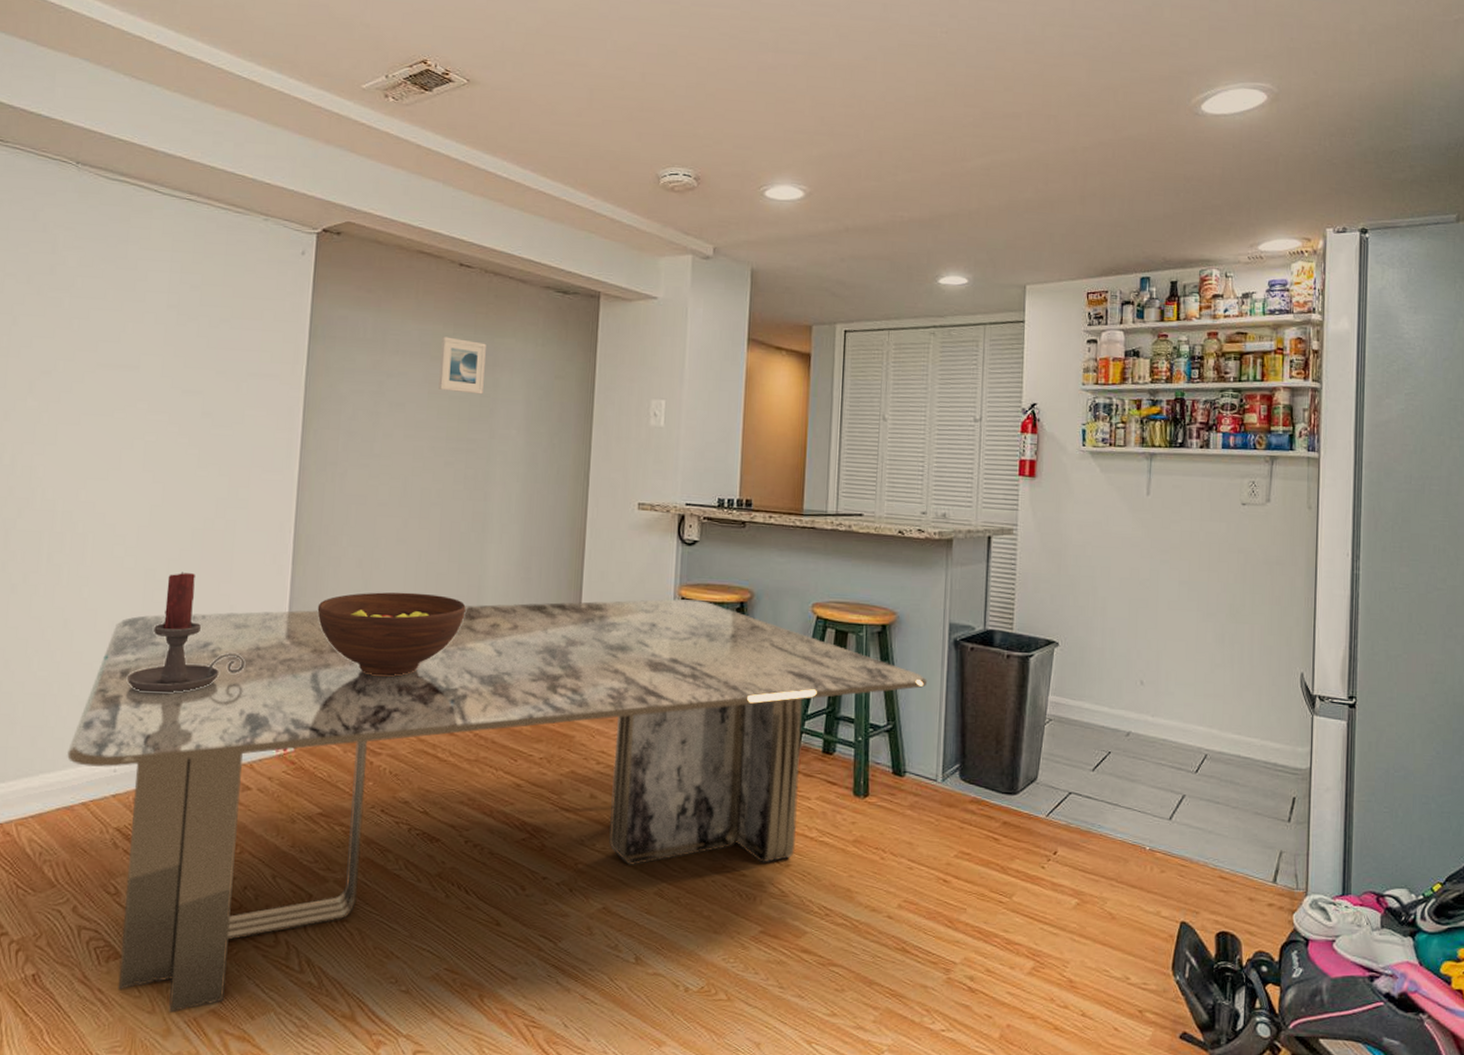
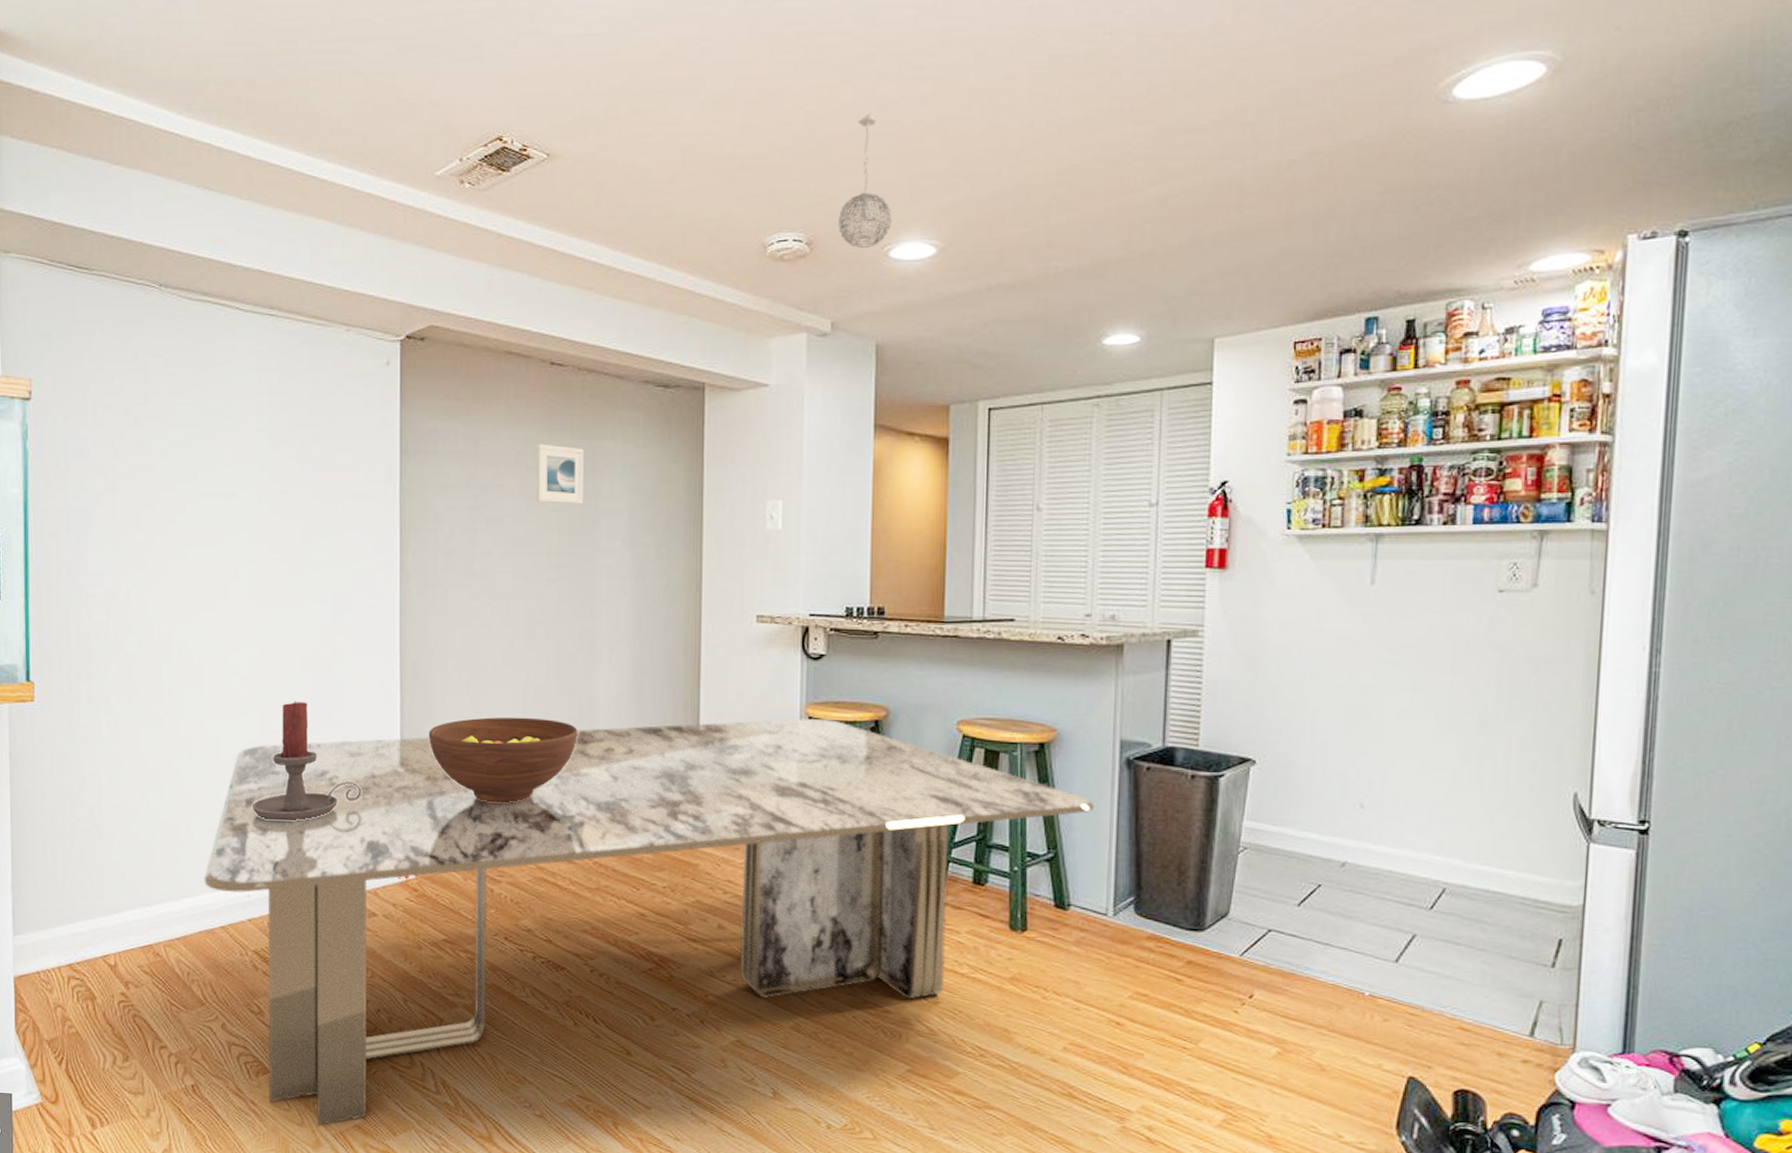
pendant light: none [722,75,768,187] -> present [839,113,892,248]

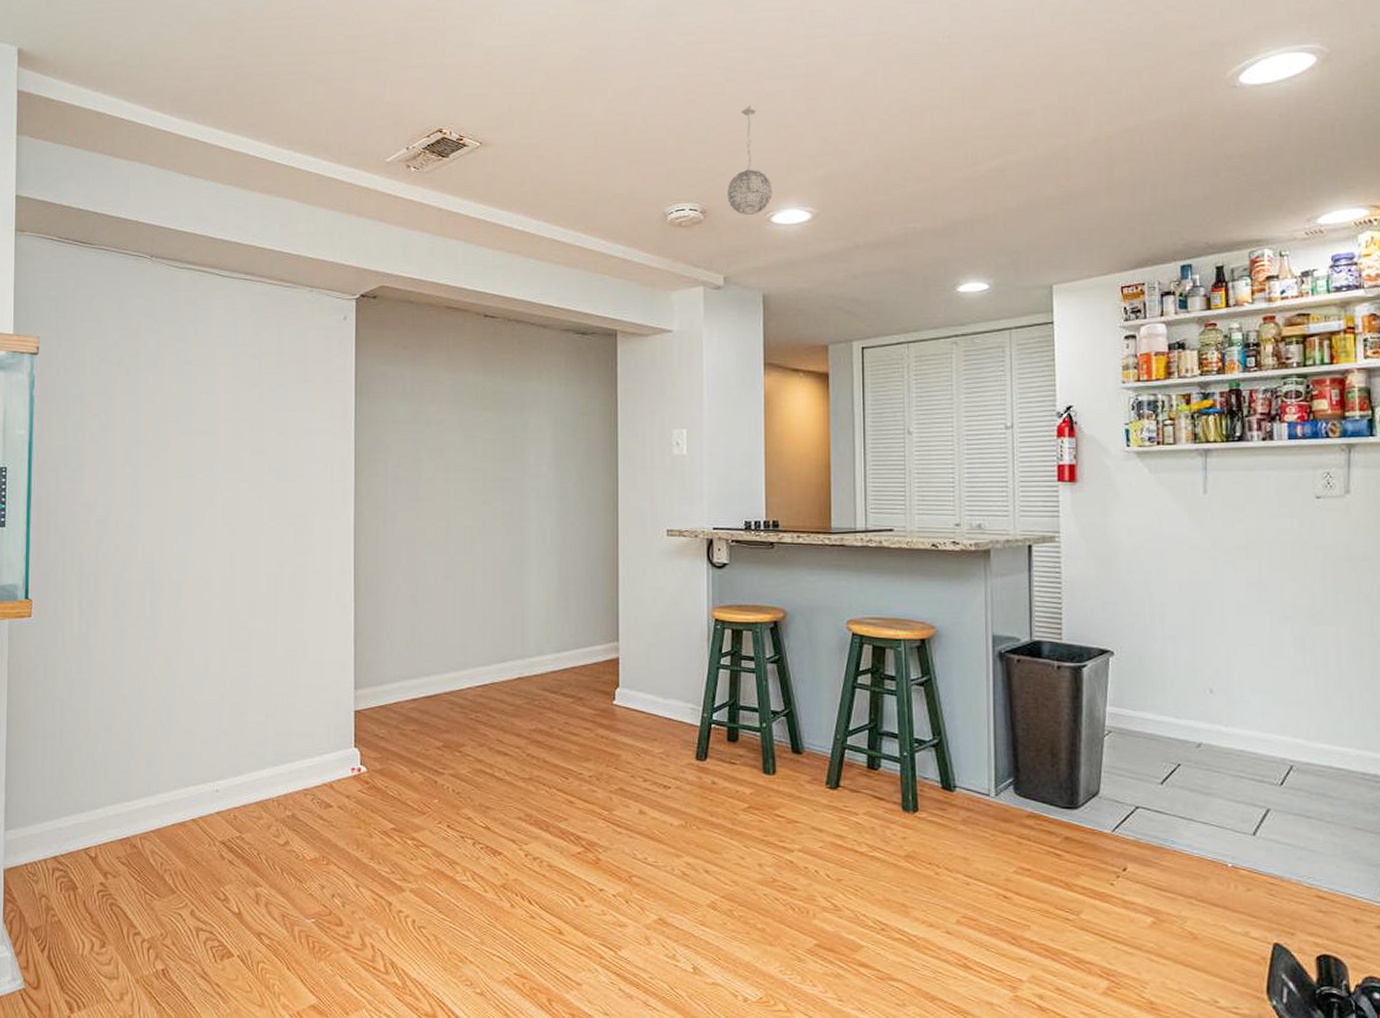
dining table: present [204,719,1095,1126] -> none [177,621,973,1007]
candle holder: present [251,701,362,821] -> none [221,612,320,721]
fruit bowl: present [428,717,578,802] -> none [379,623,511,701]
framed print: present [536,444,584,504] -> none [473,384,514,436]

